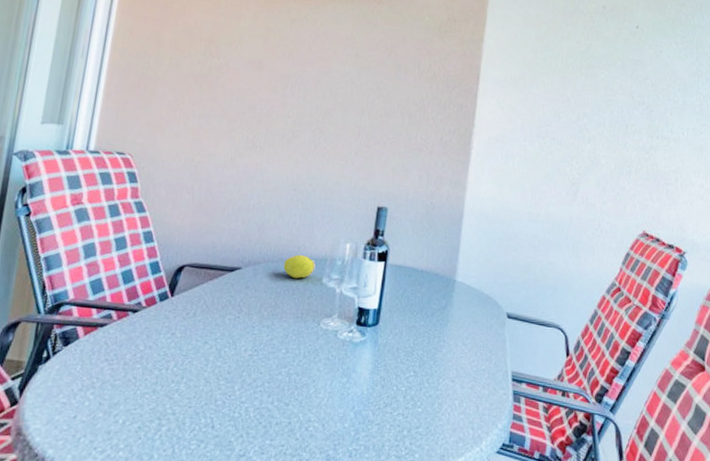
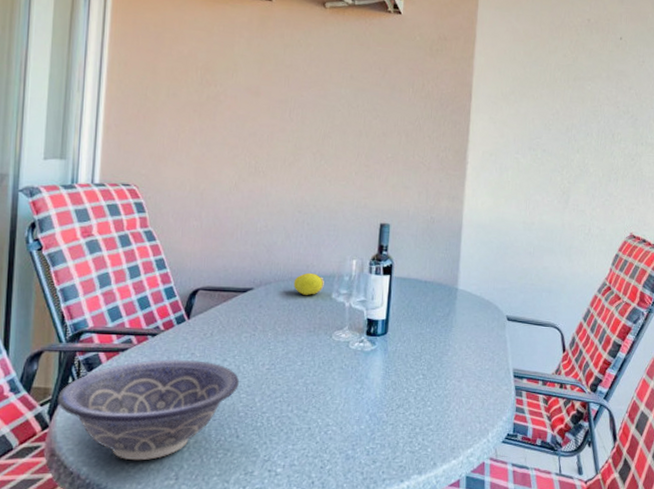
decorative bowl: none [30,337,219,447] -> present [58,359,239,461]

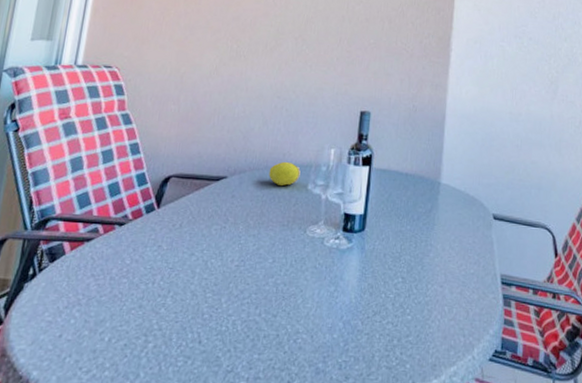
decorative bowl: present [58,359,239,461] -> none [15,251,206,366]

